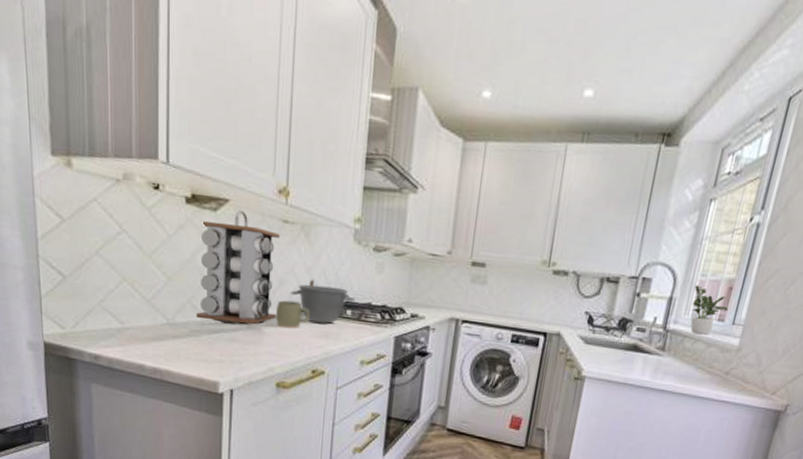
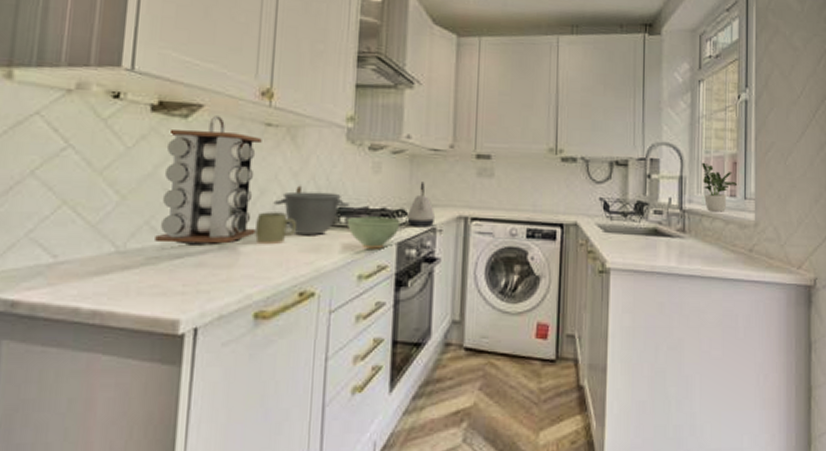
bowl: none [352,311,400,341] -> present [346,216,402,249]
kettle: none [404,284,430,325] -> present [407,182,436,228]

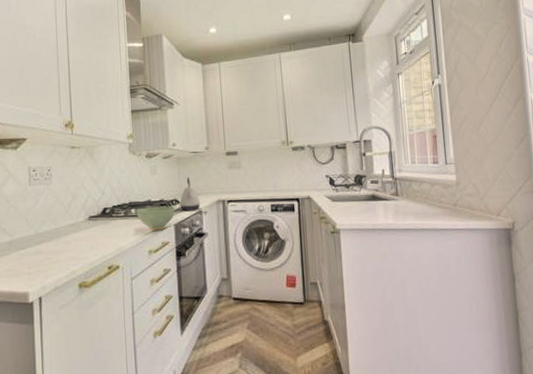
spice rack: present [155,115,262,245] -> none [5,145,73,240]
mug: present [255,212,297,245] -> none [72,210,101,235]
cooking pot: present [273,185,349,235] -> none [82,189,136,225]
potted plant: present [702,162,738,212] -> none [407,138,439,177]

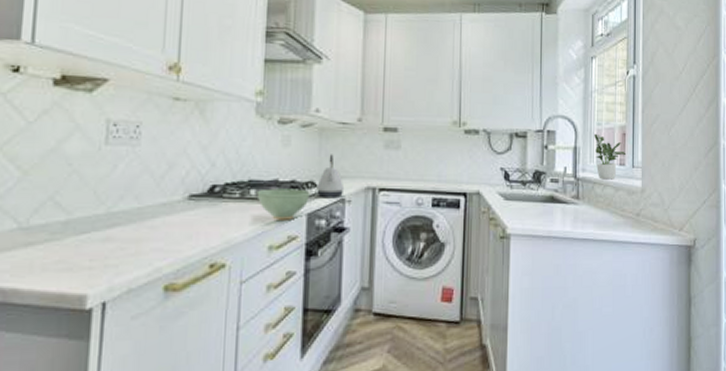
potted plant: none [407,138,439,177] -> present [594,133,627,180]

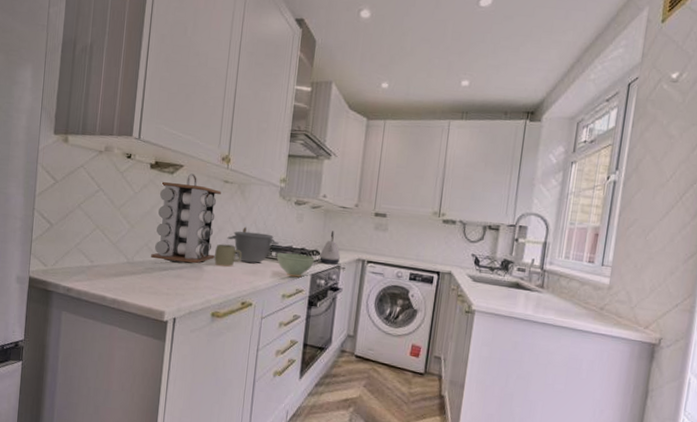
spice rack: none [59,90,170,220] -> present [151,173,221,264]
mug: none [164,185,207,218] -> present [214,243,242,267]
cooking pot: none [182,158,259,207] -> present [227,226,279,263]
potted plant: present [594,133,627,180] -> none [564,232,597,275]

